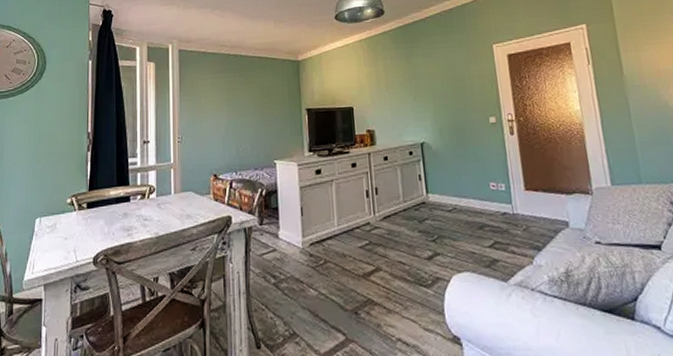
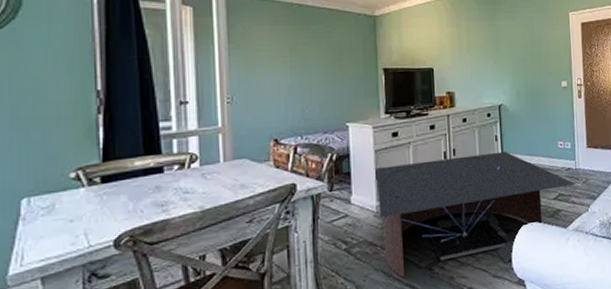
coffee table: none [301,191,515,320] -> present [375,151,576,278]

